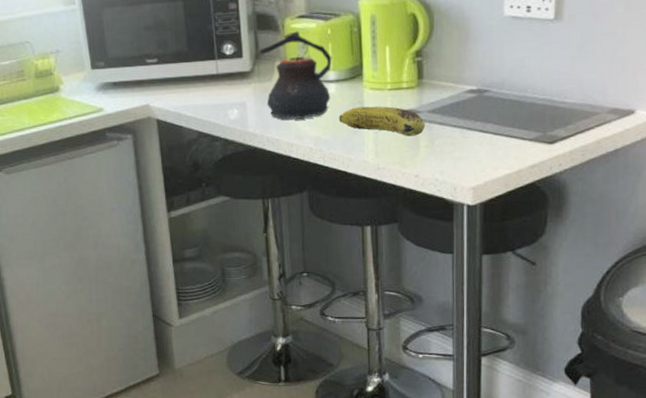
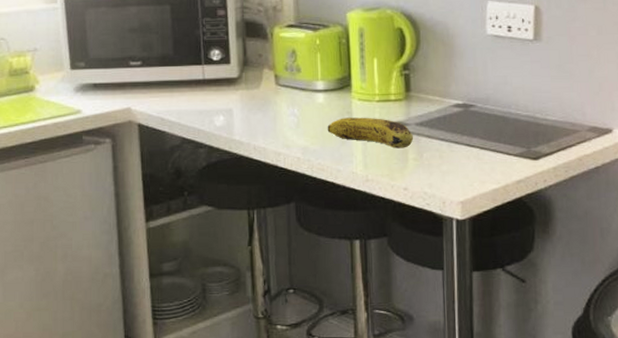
teapot: present [260,31,332,120] -> none [248,40,321,128]

